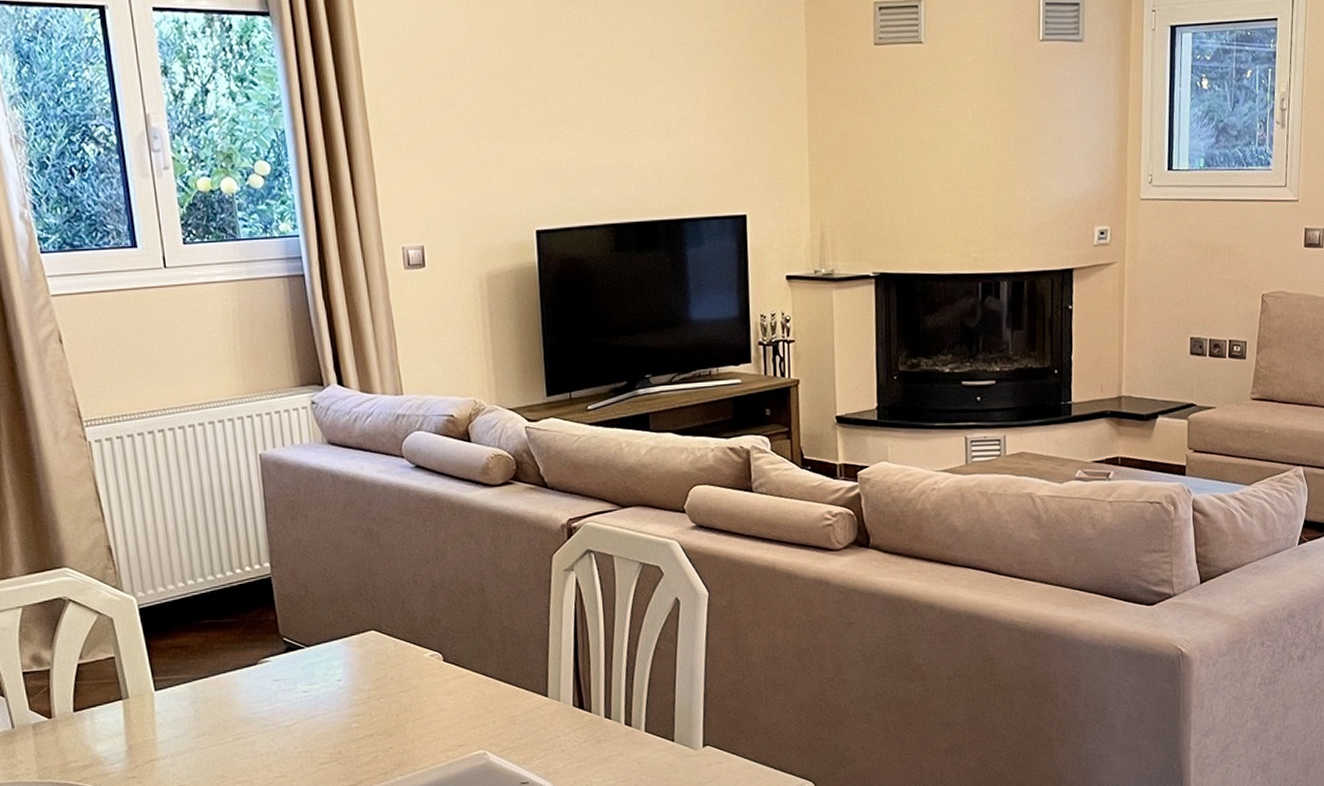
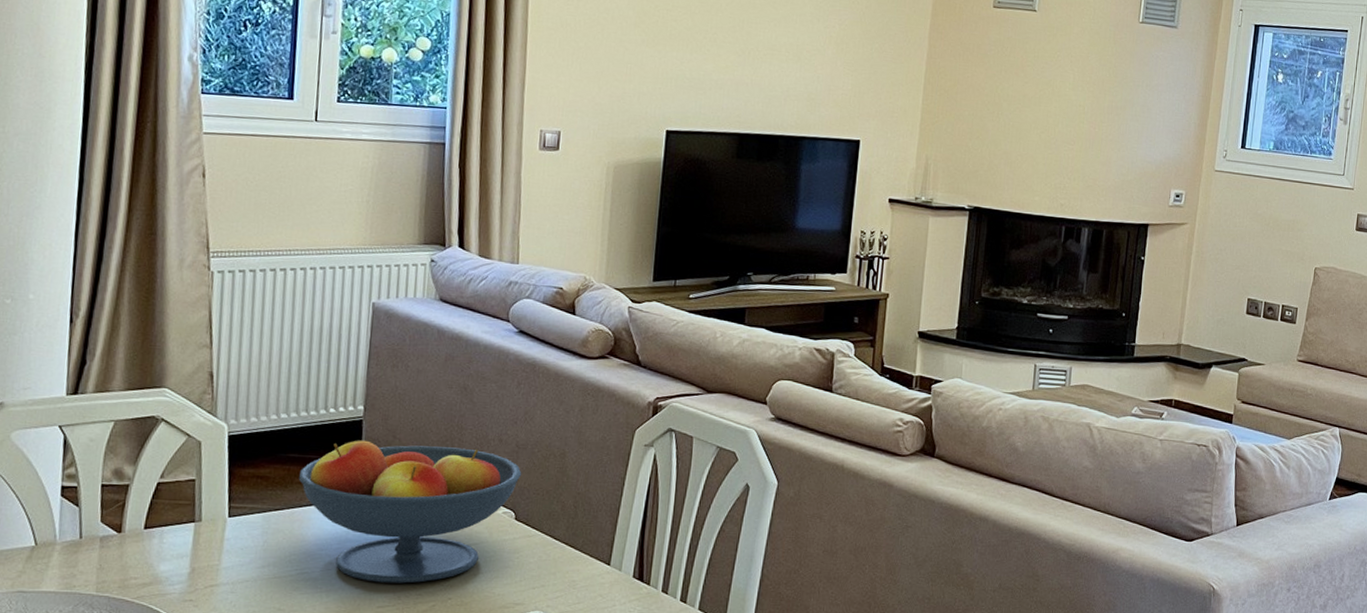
fruit bowl: none [218,593,443,740] -> present [299,440,522,584]

